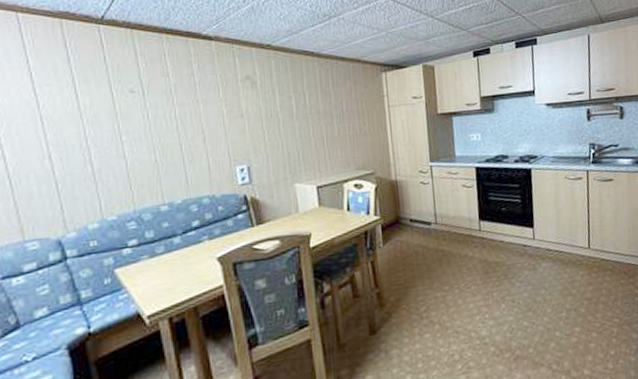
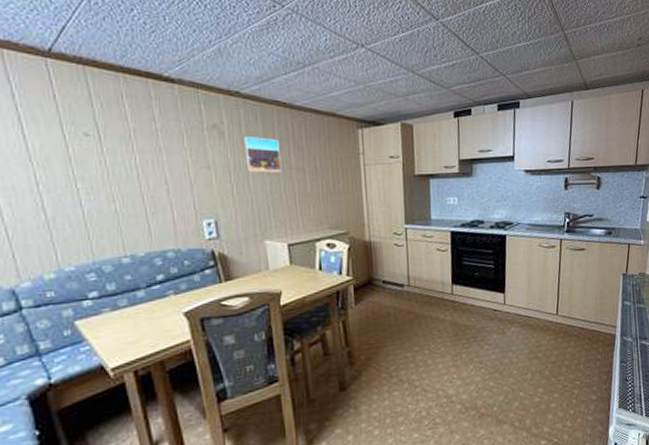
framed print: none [275,84,311,119] -> present [244,135,282,173]

